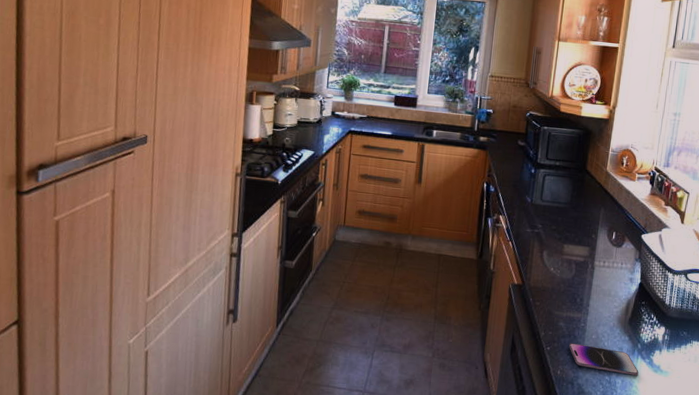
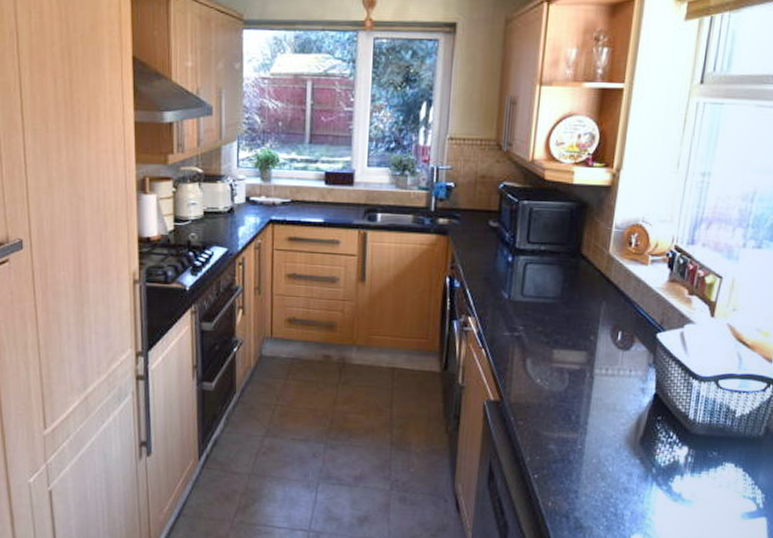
smartphone: present [569,343,639,376] -> none [562,469,653,506]

